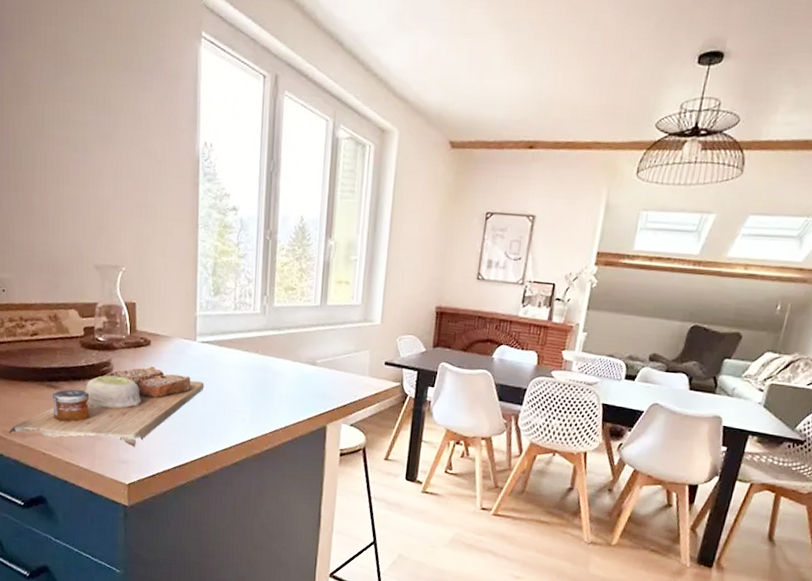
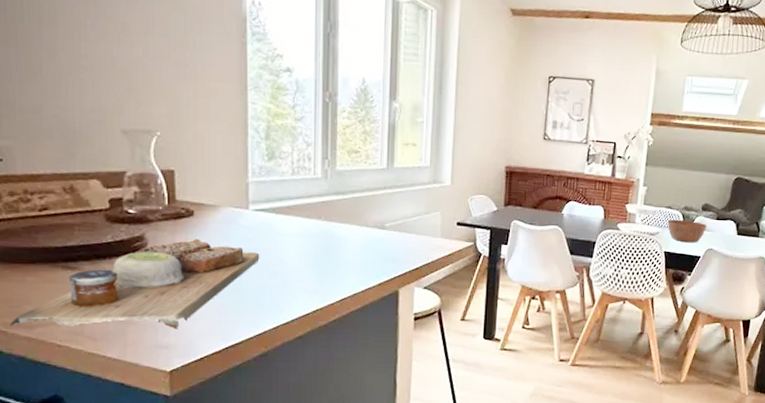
bowl: none [608,368,653,396] -> present [668,219,706,243]

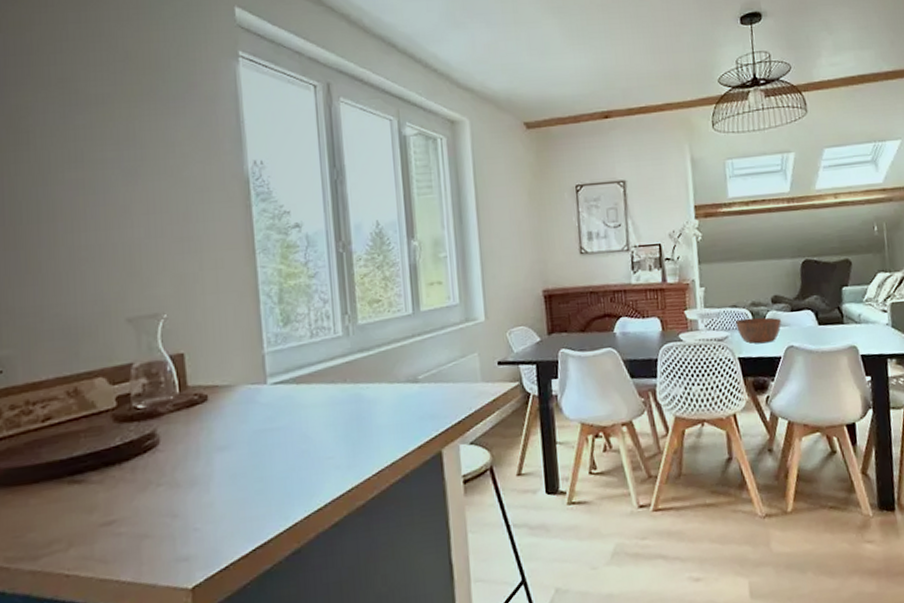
cutting board: present [9,239,260,329] -> none [12,426,284,561]

